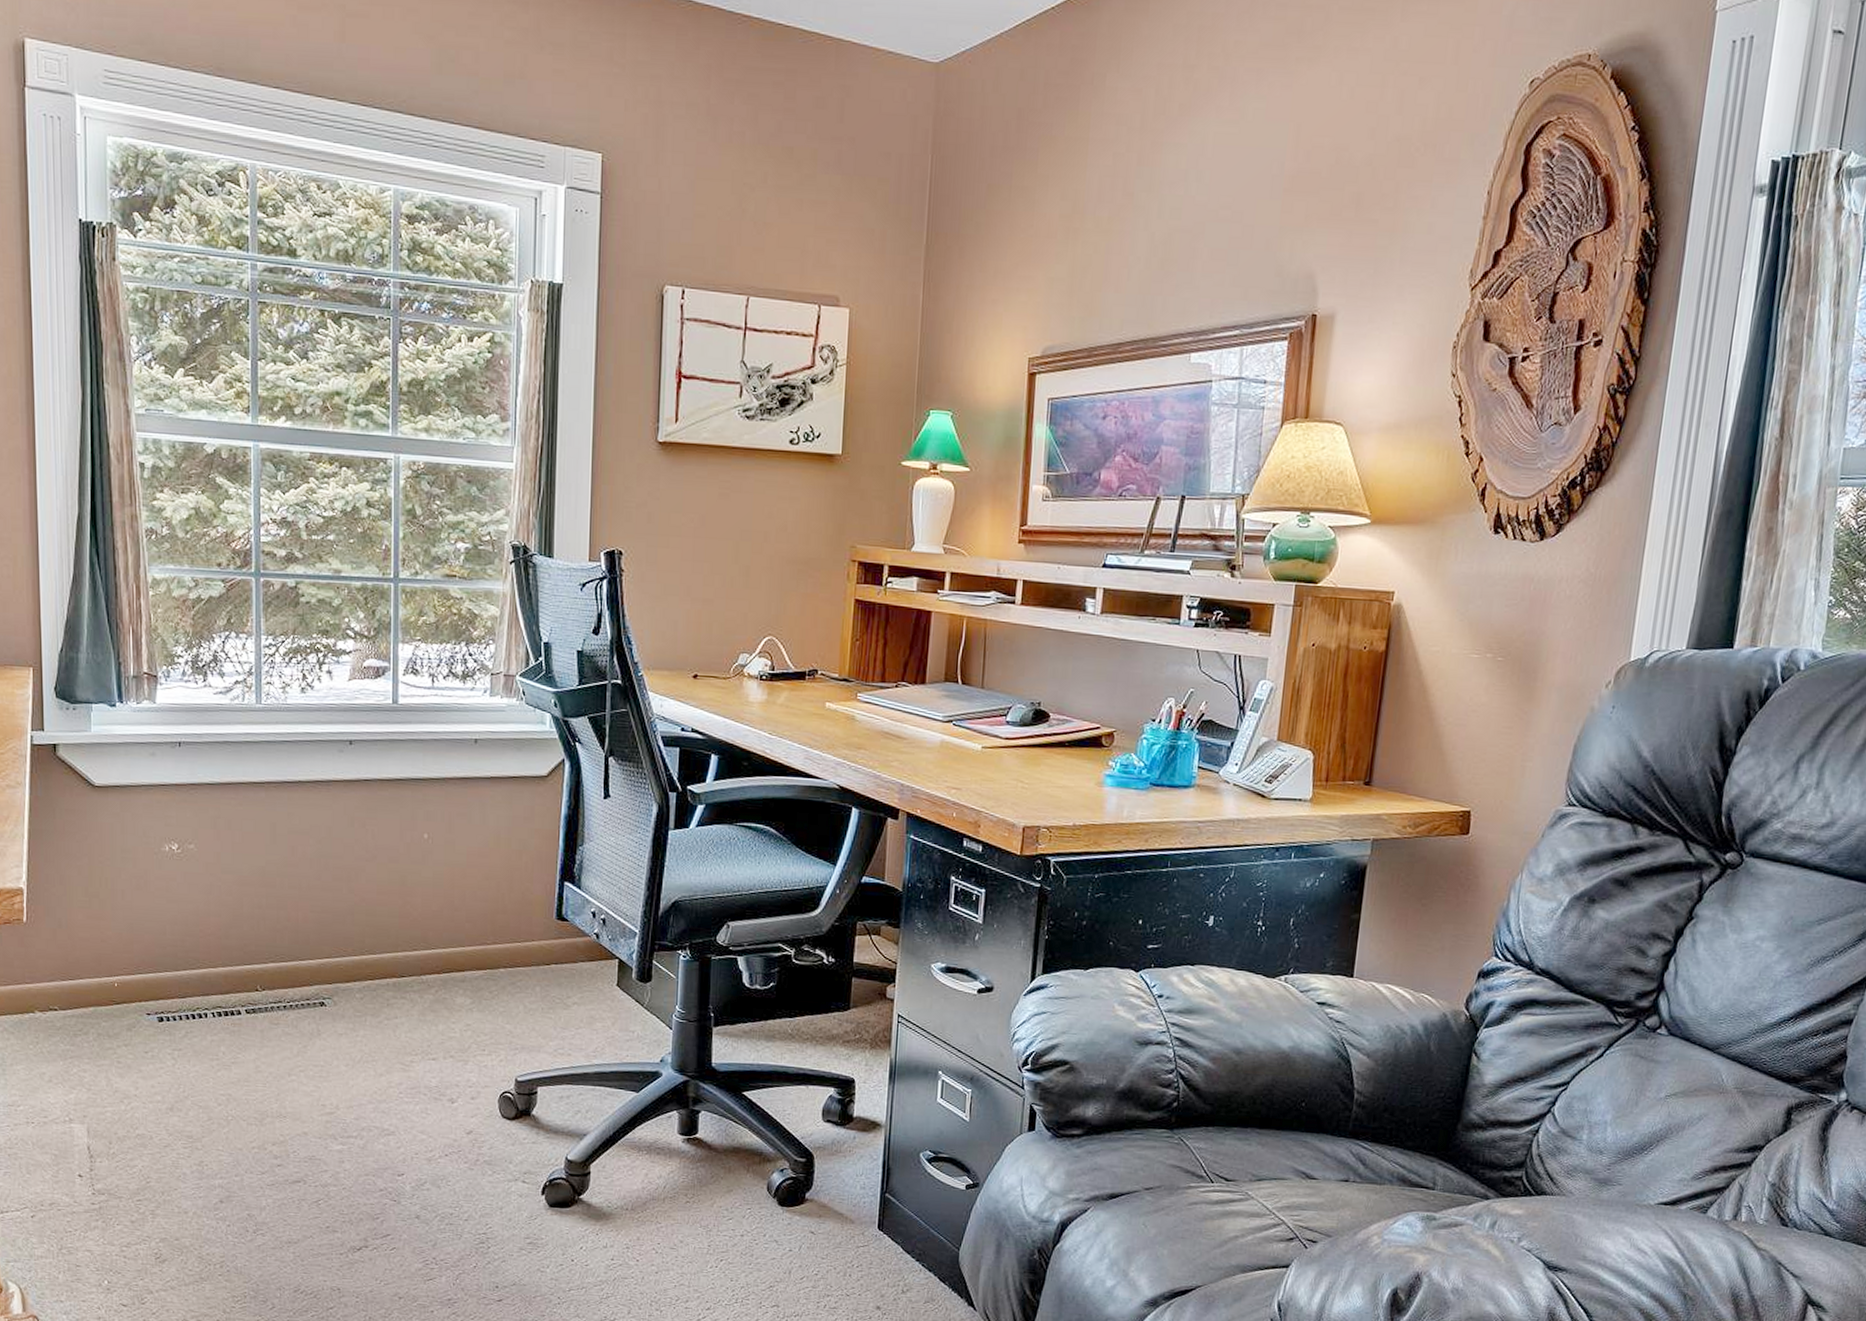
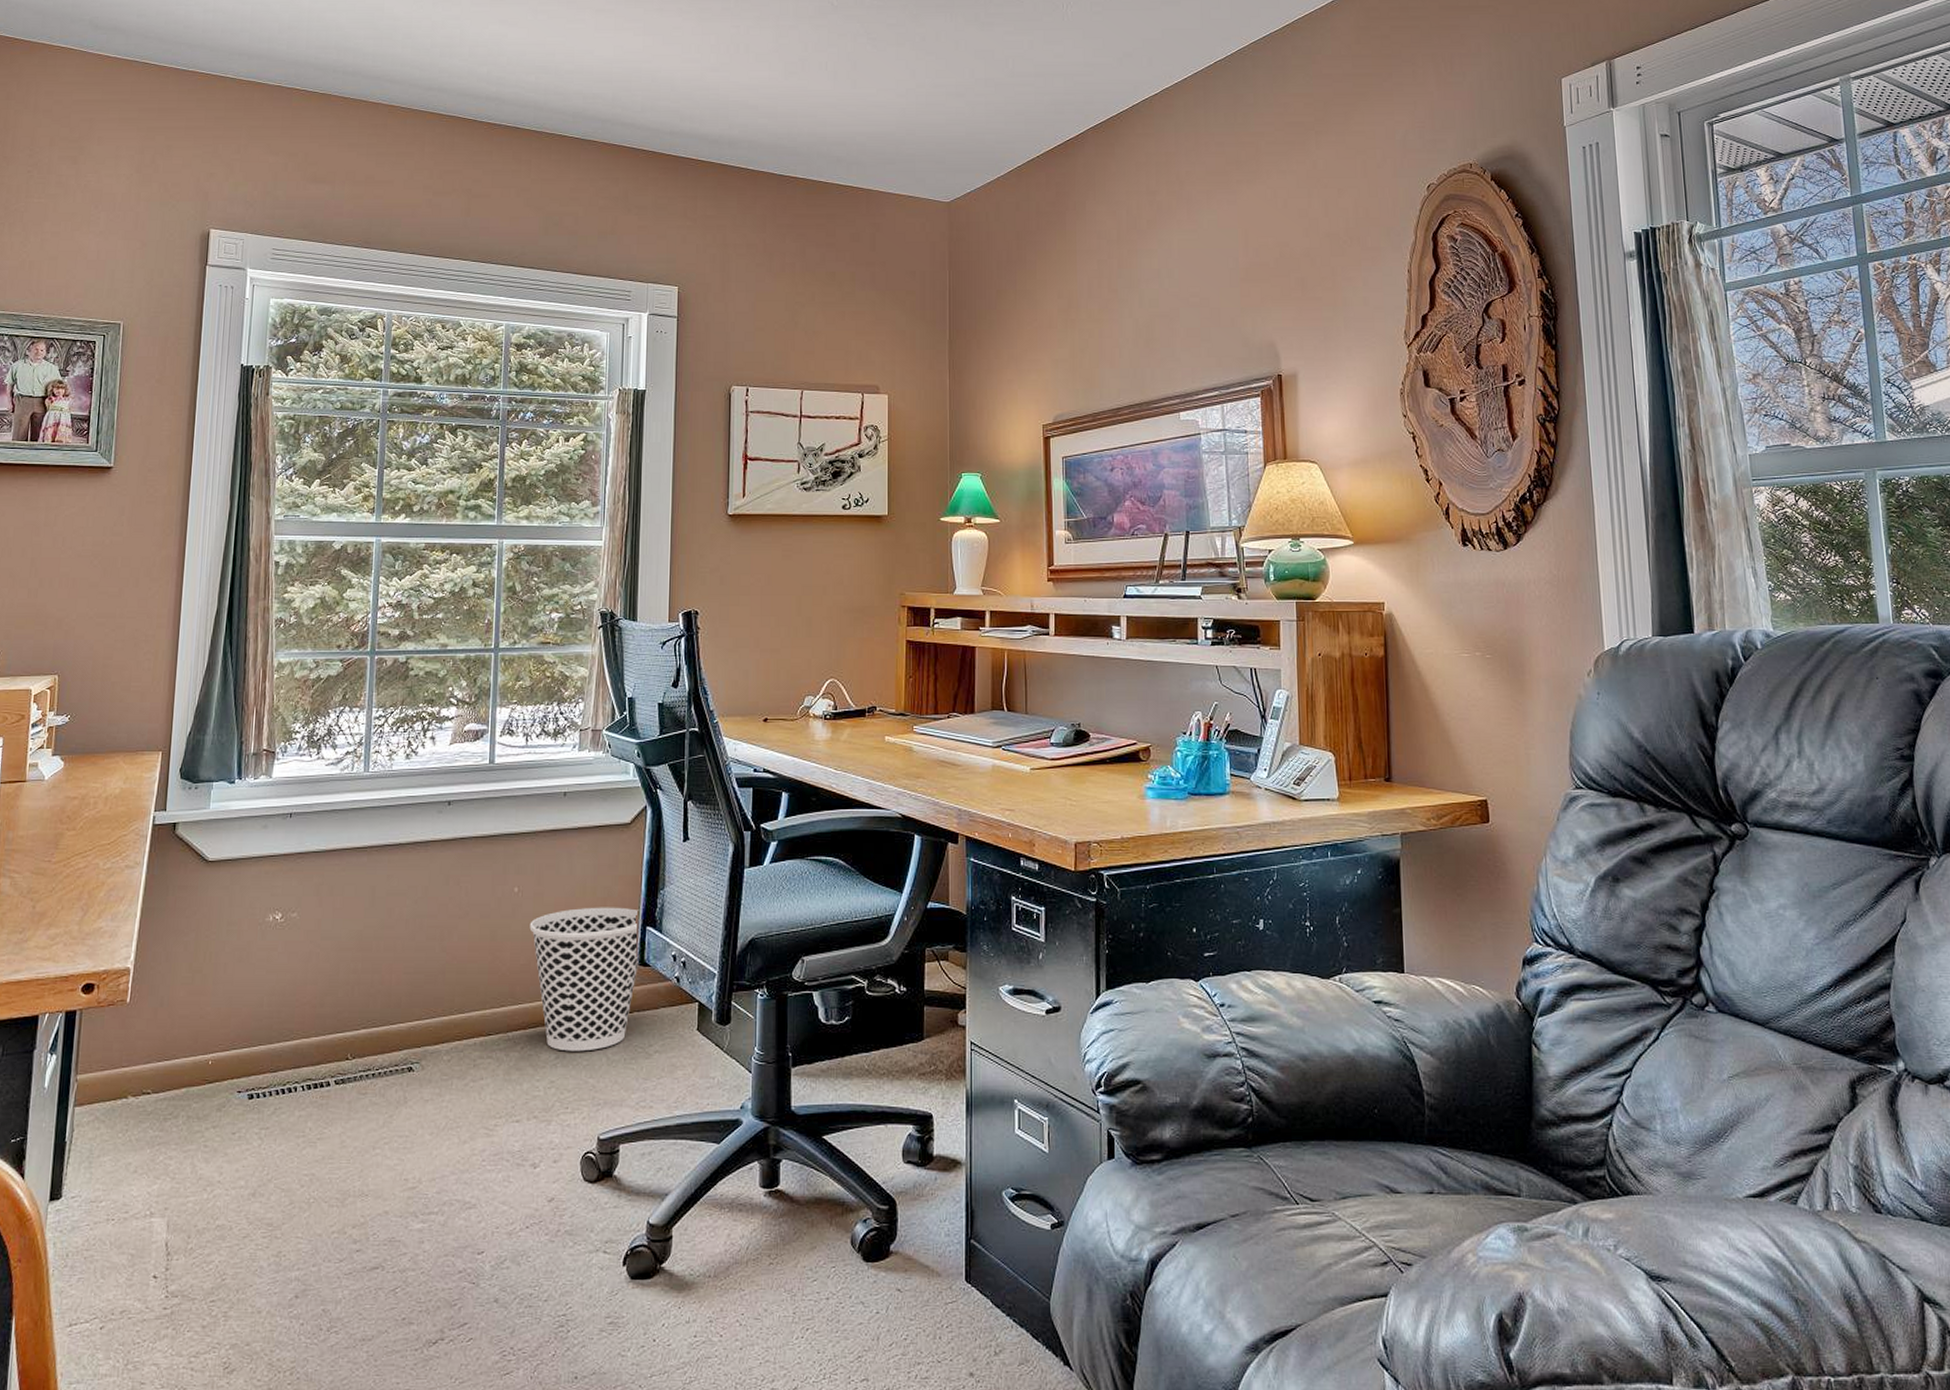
wastebasket: none [441,859,558,999] -> present [529,907,640,1052]

